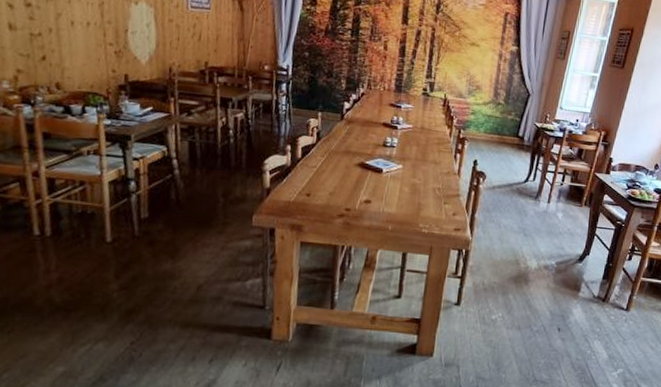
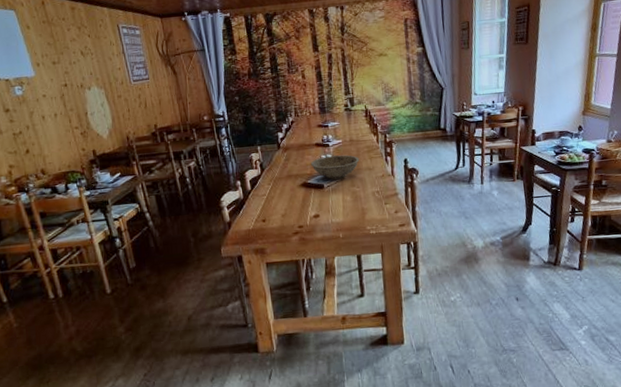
bowl: none [372,139,428,167] -> present [310,155,360,180]

